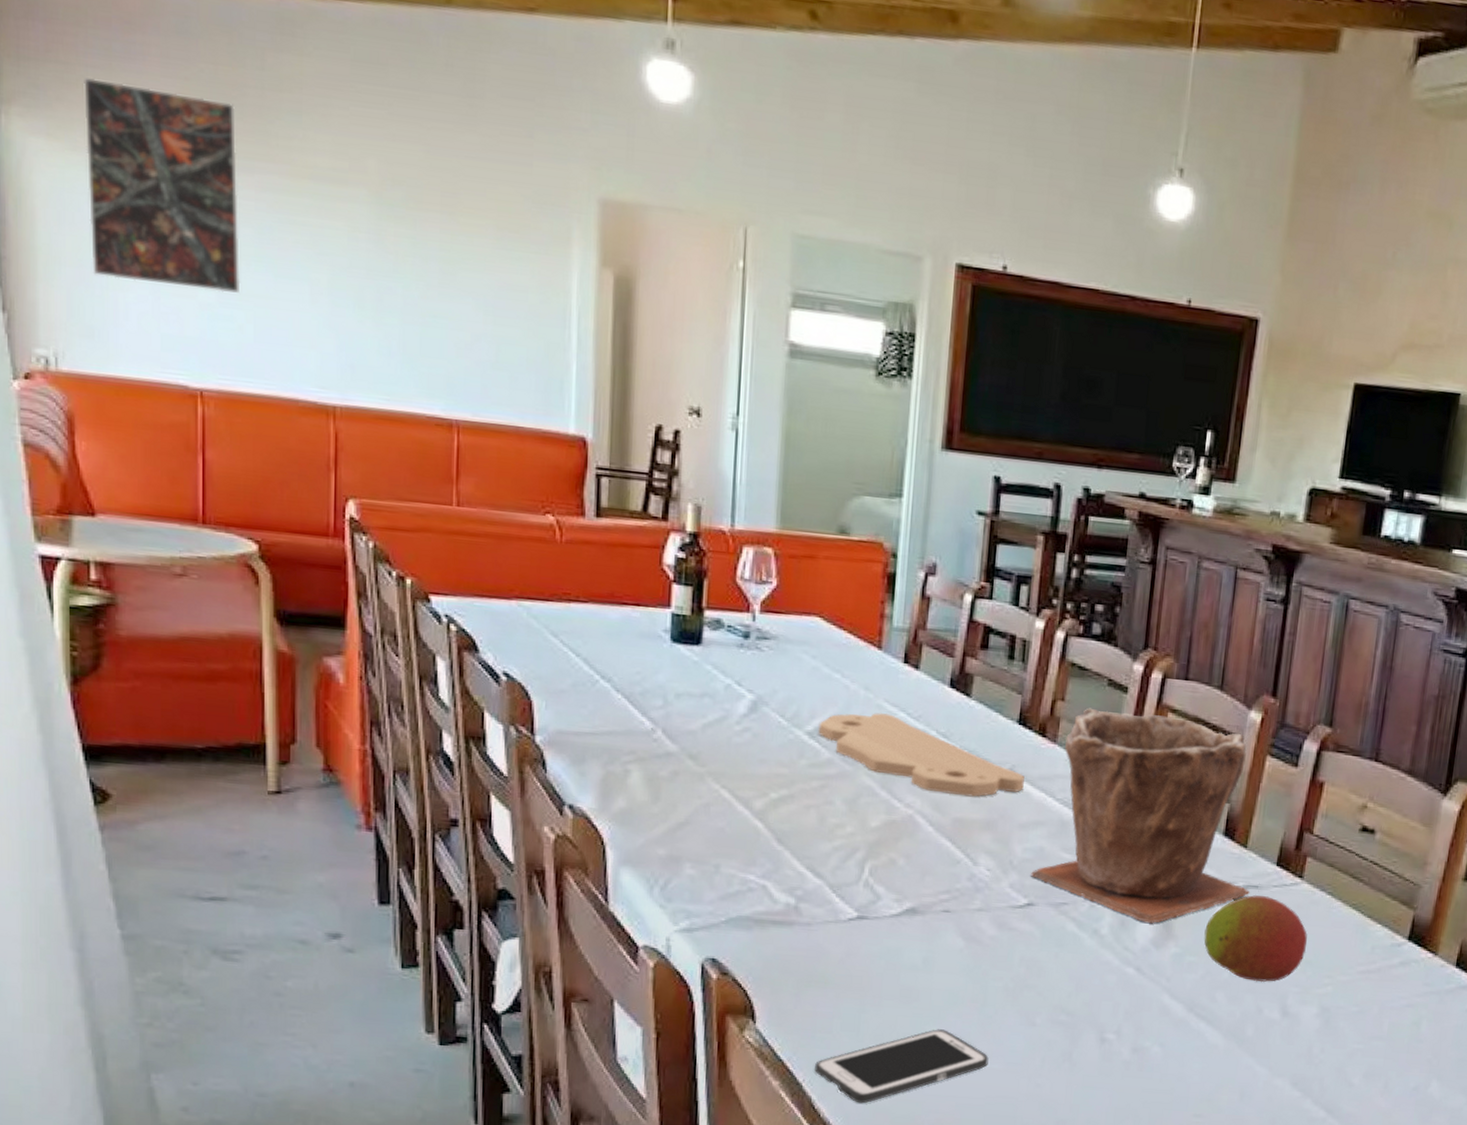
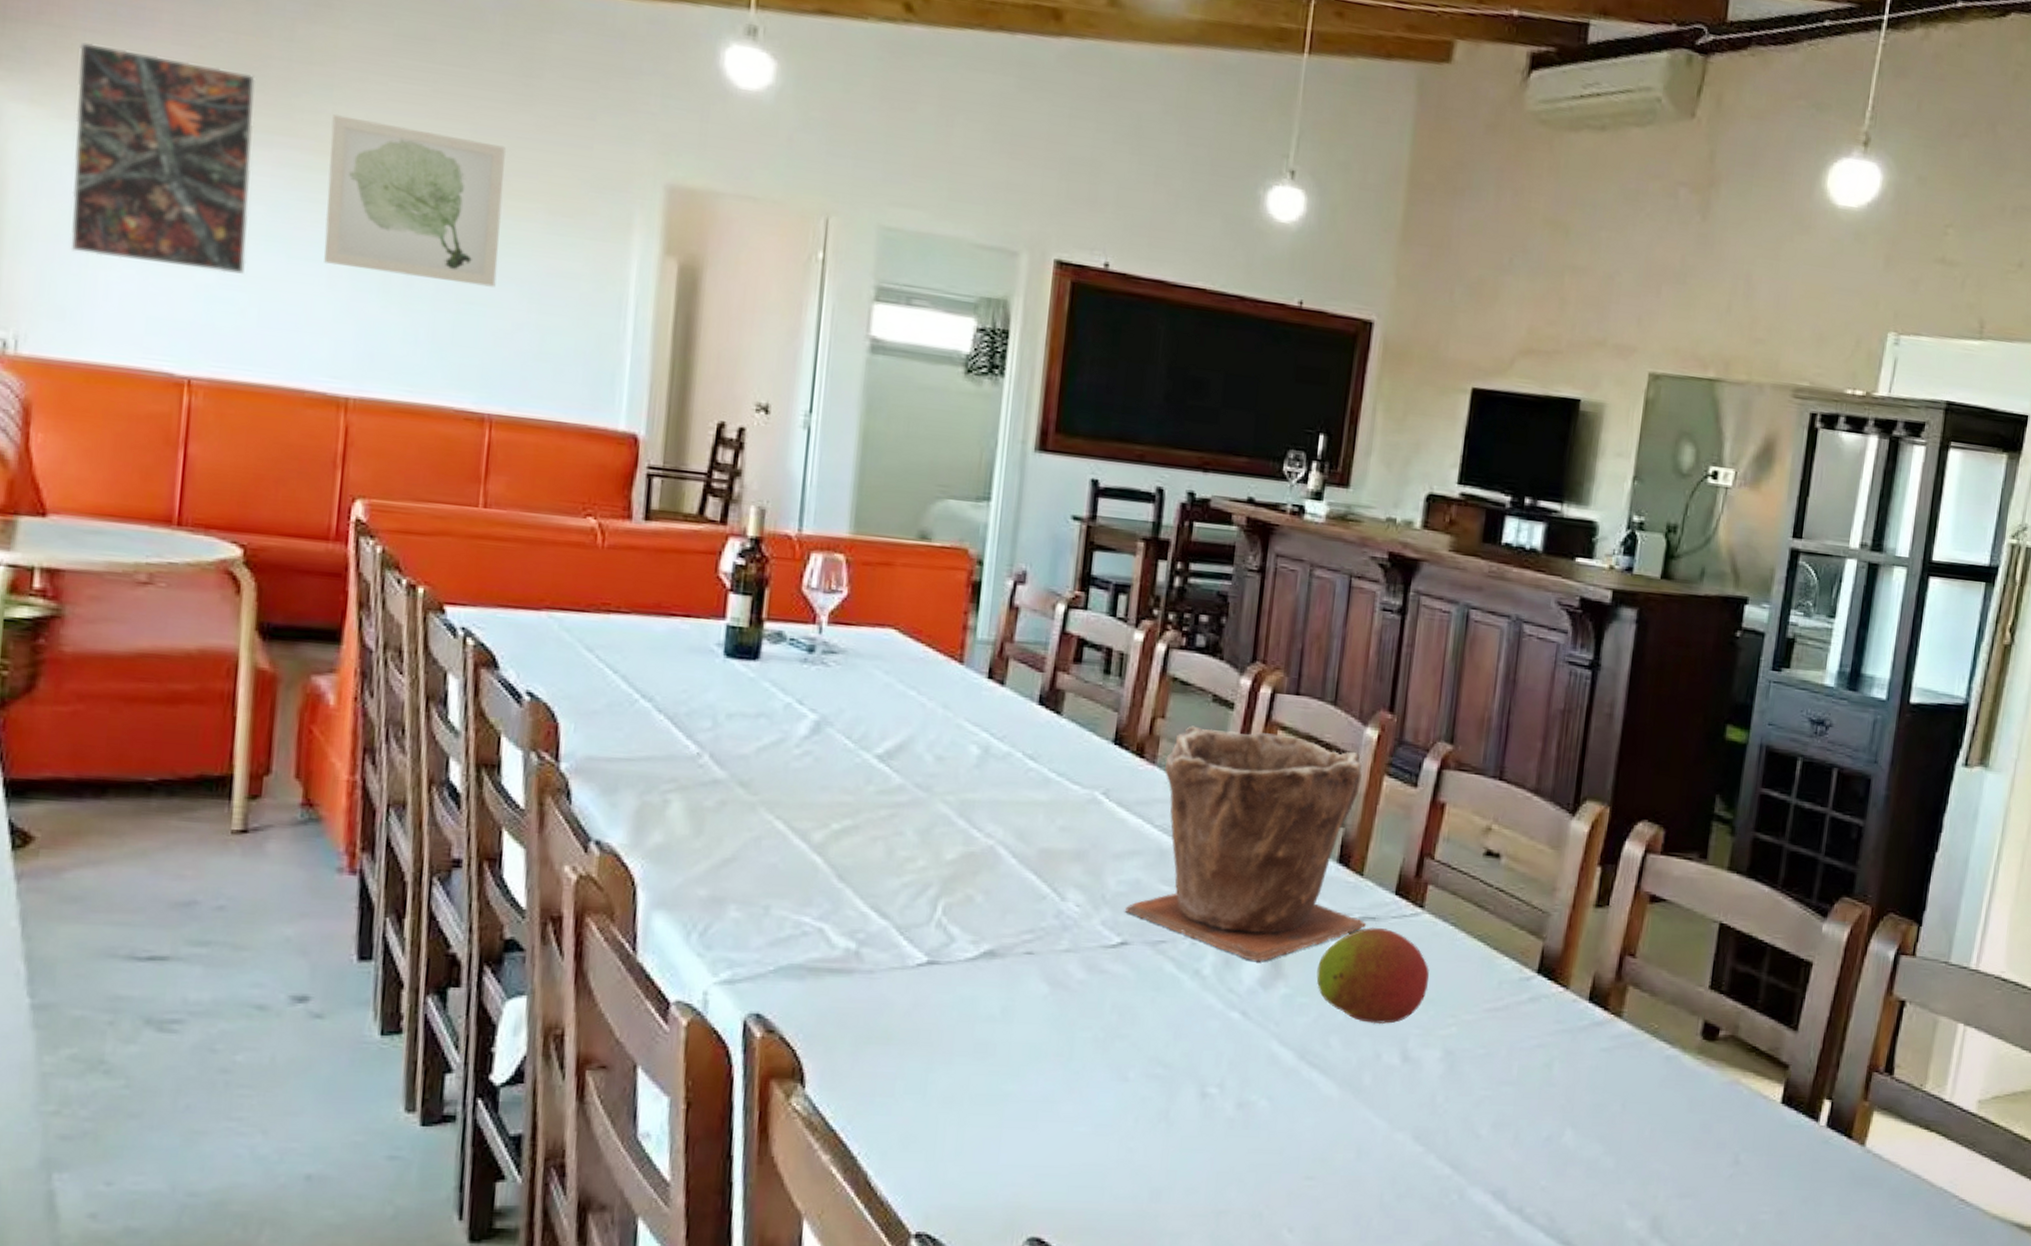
wall art: none [303,139,456,301] -> present [324,114,506,288]
cell phone: present [815,1029,989,1104] -> none [872,1088,1074,1178]
cutting board: present [818,712,1025,797] -> none [889,732,1120,825]

